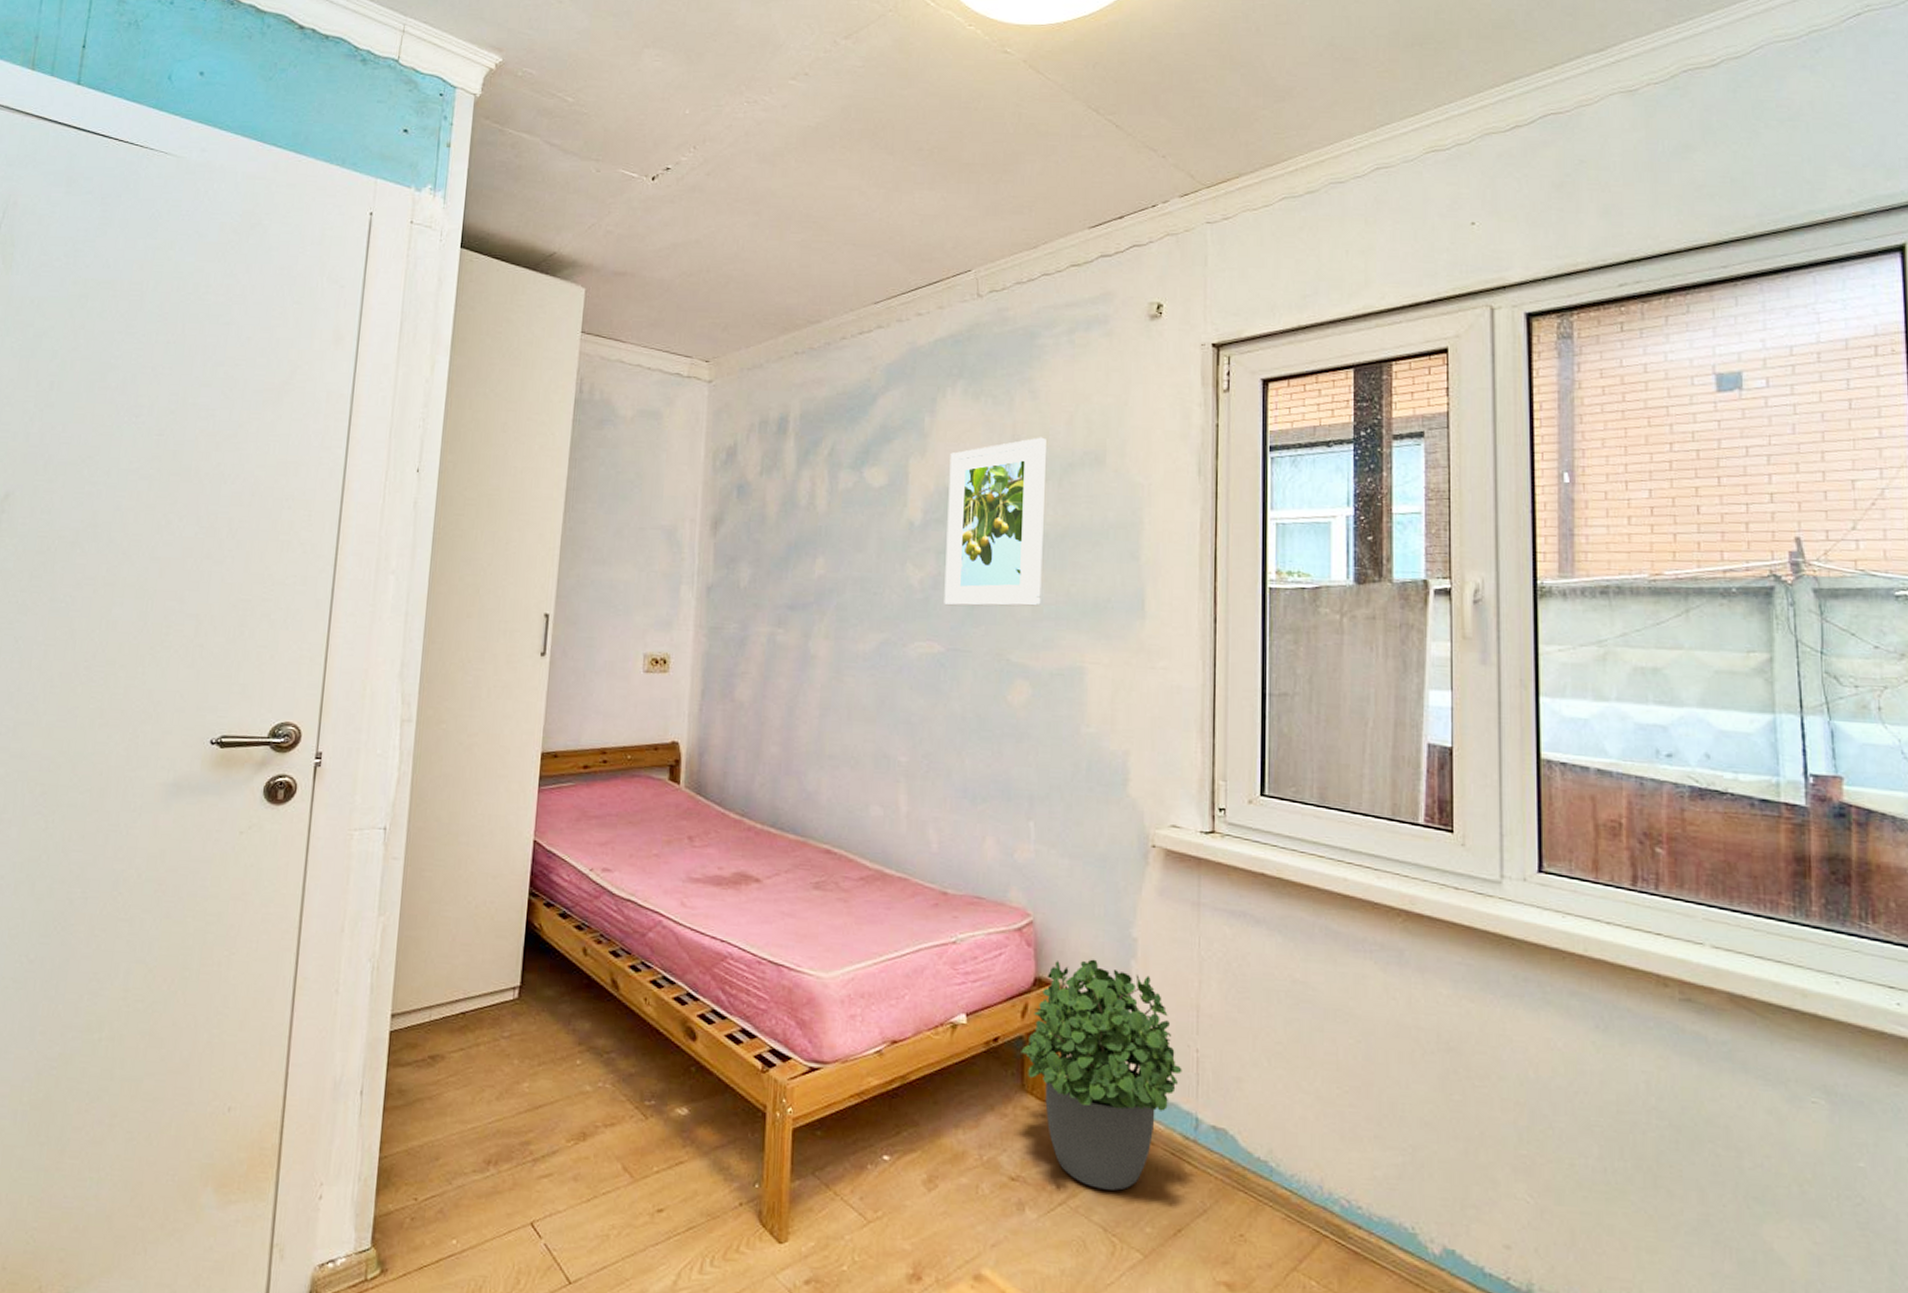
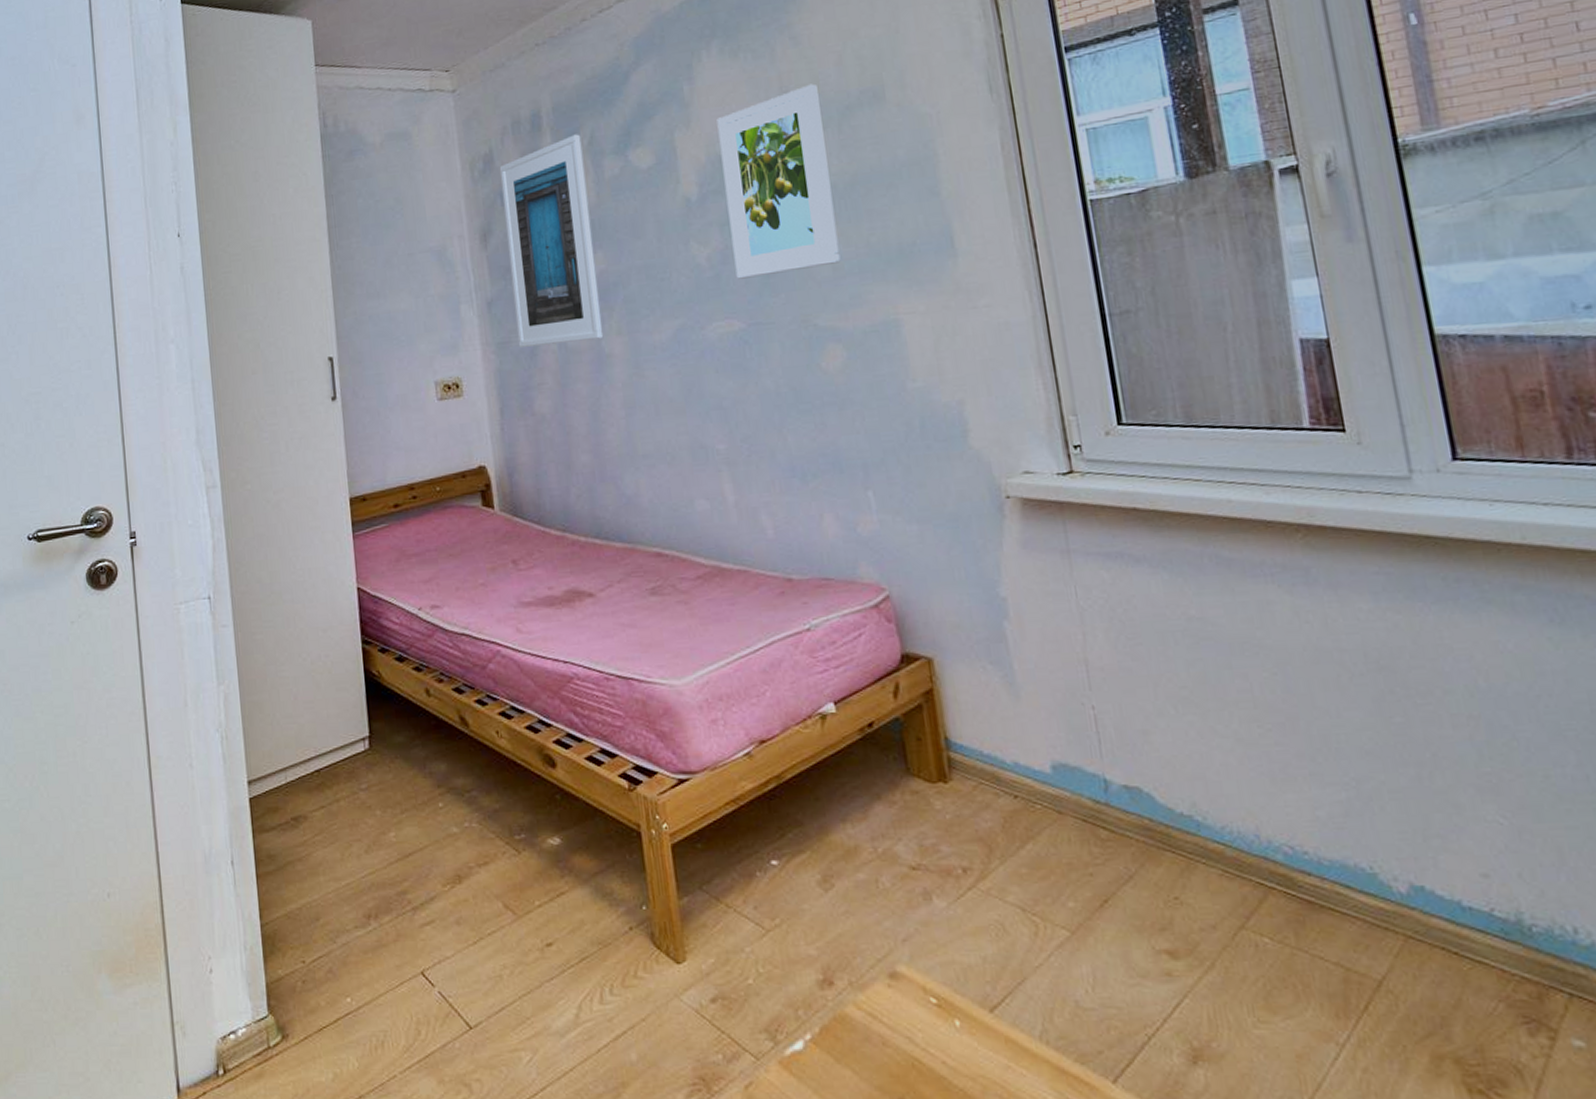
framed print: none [730,443,822,639] -> present [499,134,604,348]
potted plant: present [1021,959,1182,1191] -> none [899,626,1080,868]

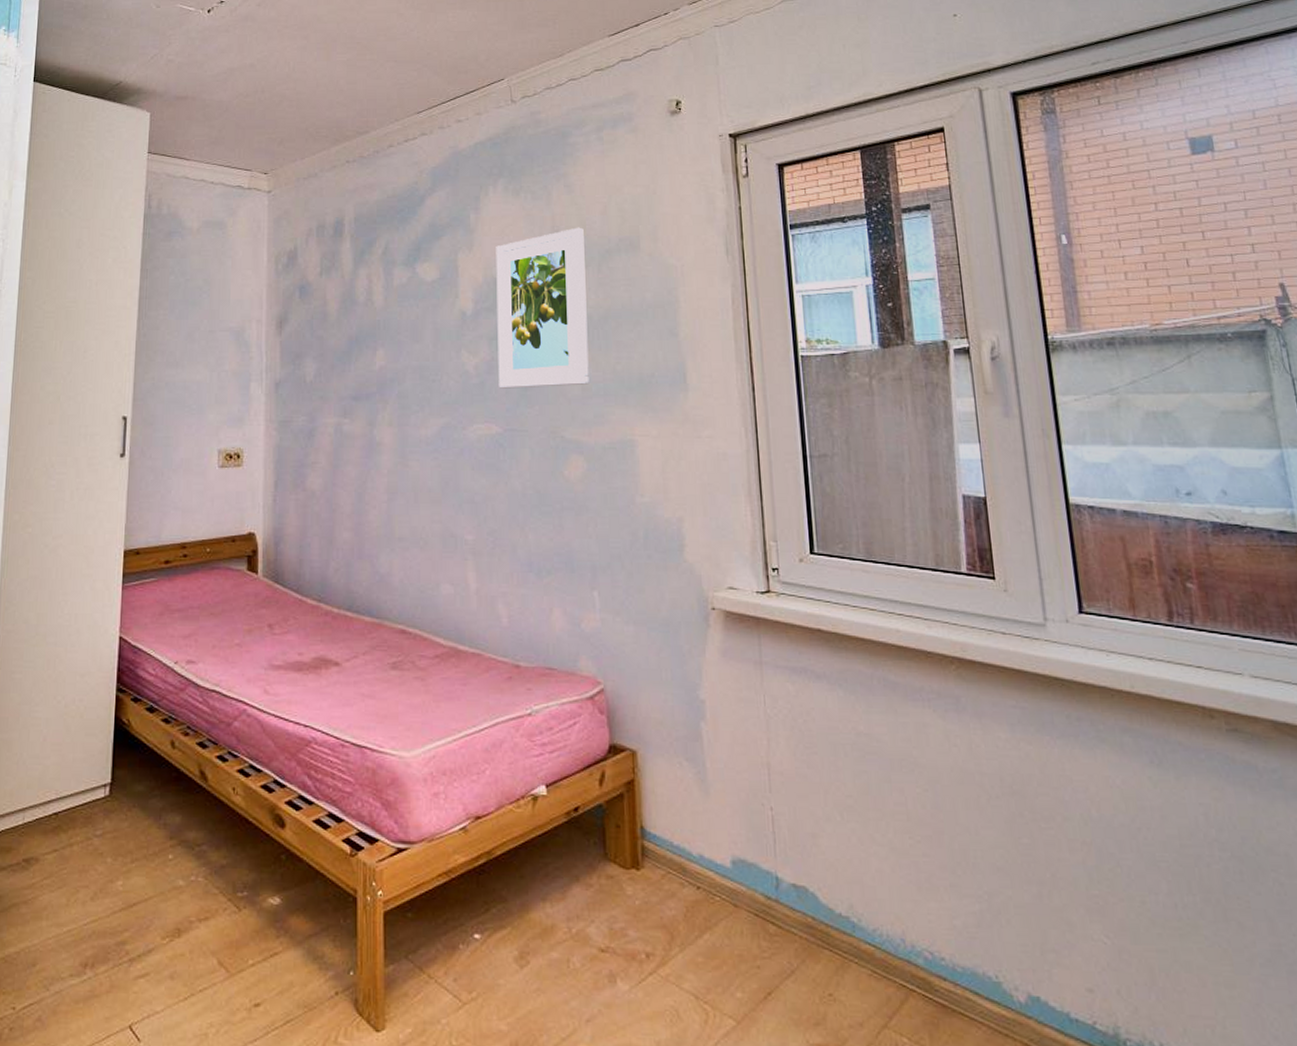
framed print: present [499,134,604,348] -> none [299,243,376,427]

